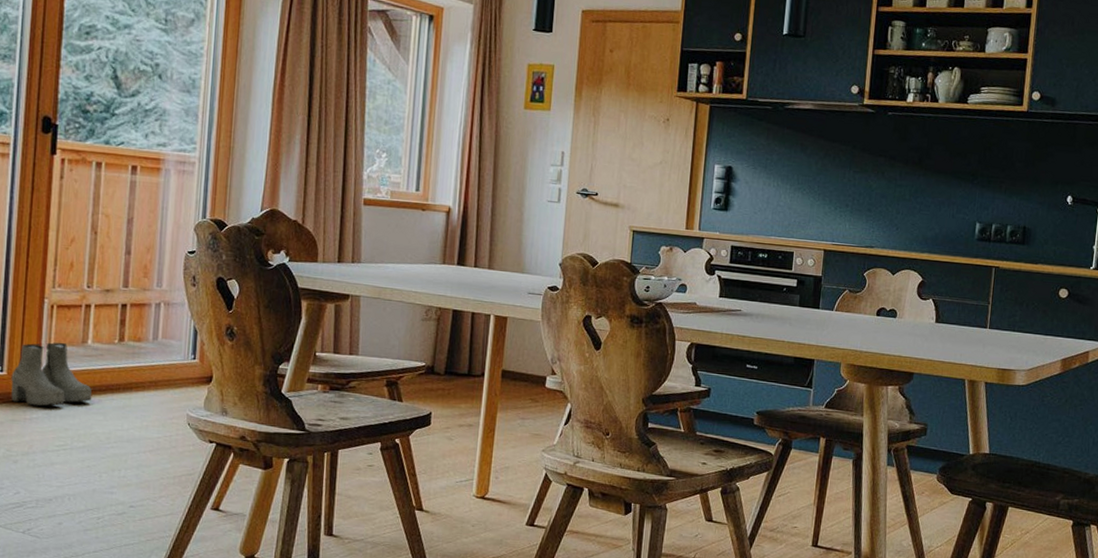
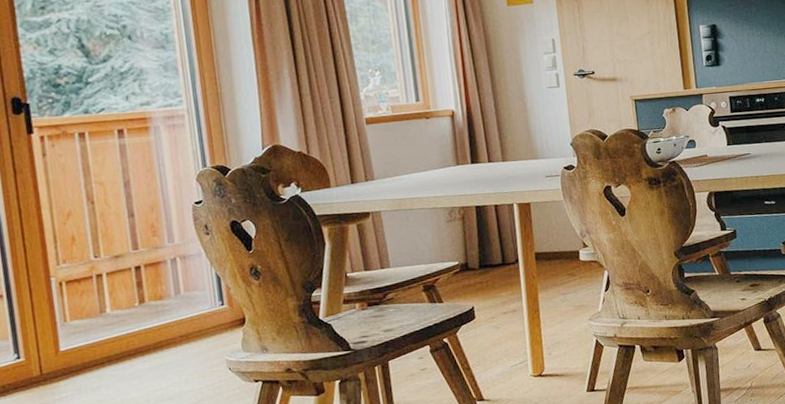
boots: present [11,342,92,407] -> none [30,316,123,386]

